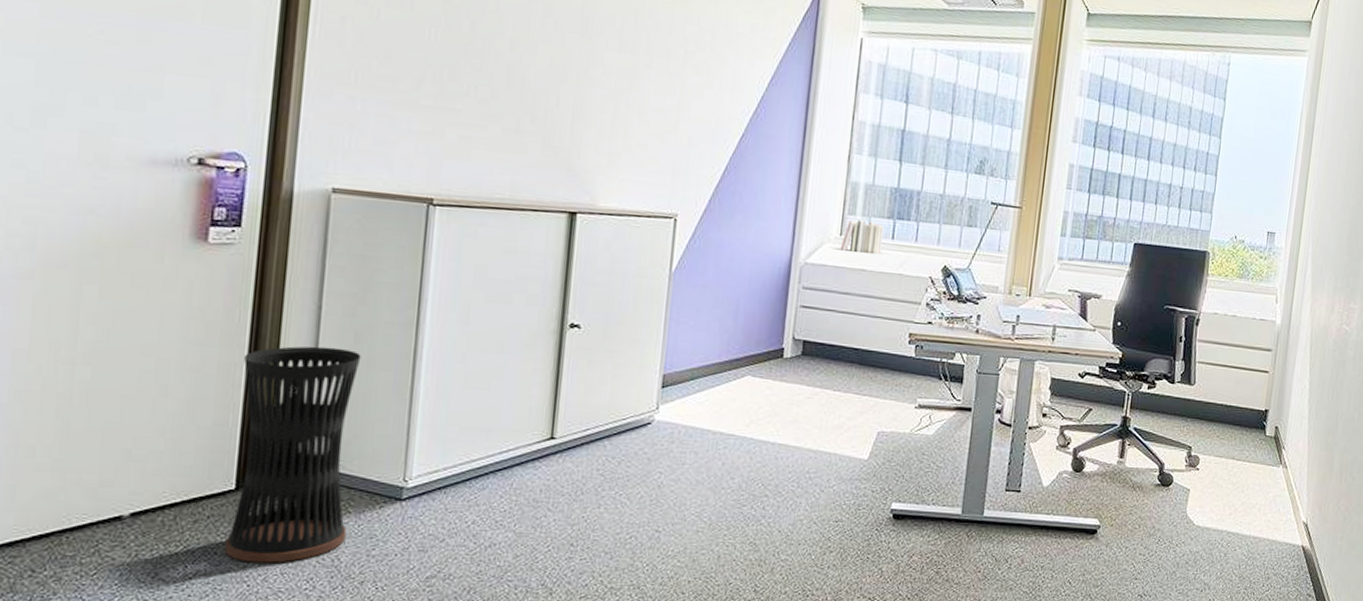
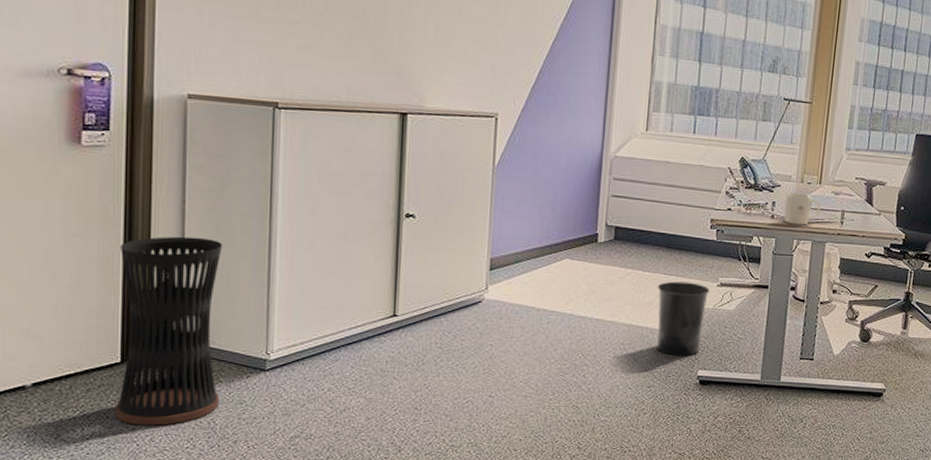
books: present [840,220,884,256] -> none [646,116,686,149]
waste bin: none [846,402,907,487] -> present [657,281,710,356]
mug: none [990,304,1030,342] -> present [784,192,821,226]

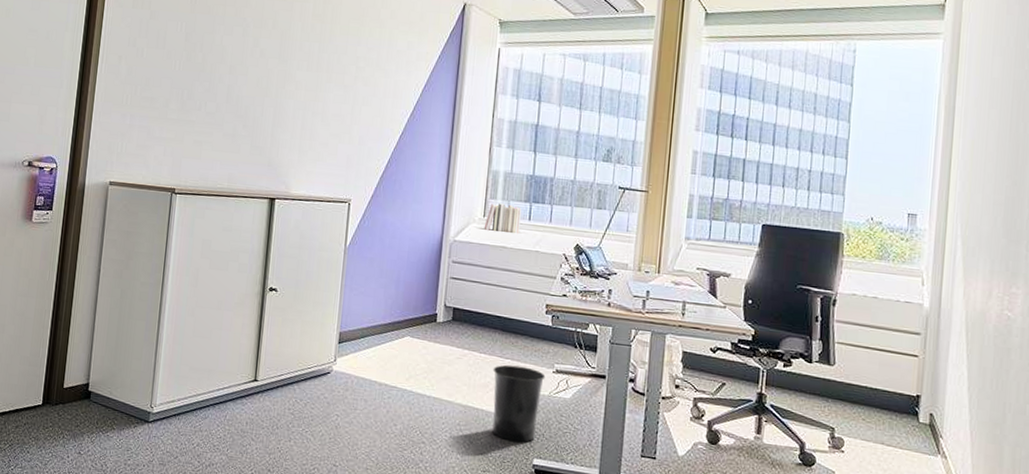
umbrella stand: present [114,236,223,426] -> none [33,299,125,464]
books: none [646,116,686,149] -> present [483,203,521,235]
mug: present [784,192,821,226] -> none [621,280,660,315]

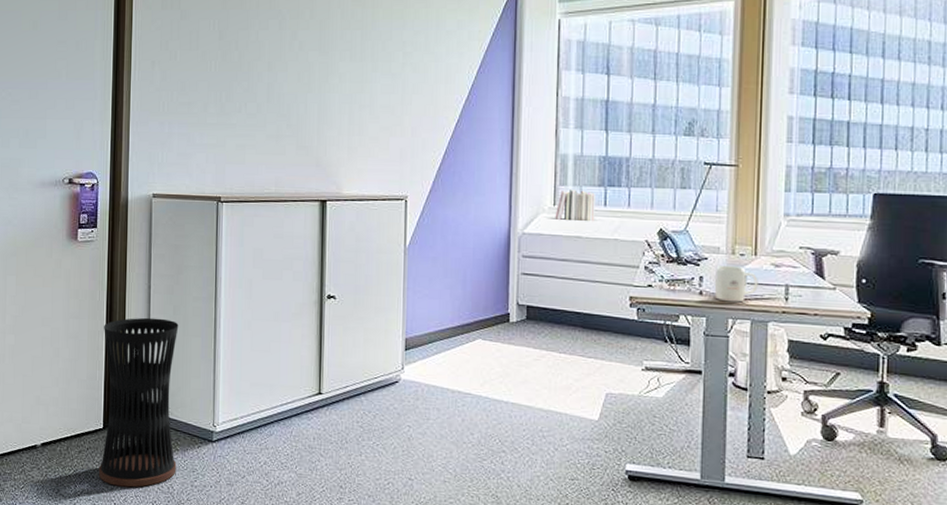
umbrella stand: none [33,299,125,464] -> present [98,317,179,488]
waste bin: present [492,364,546,443] -> none [575,364,634,448]
mug: none [621,280,660,315] -> present [714,265,758,303]

